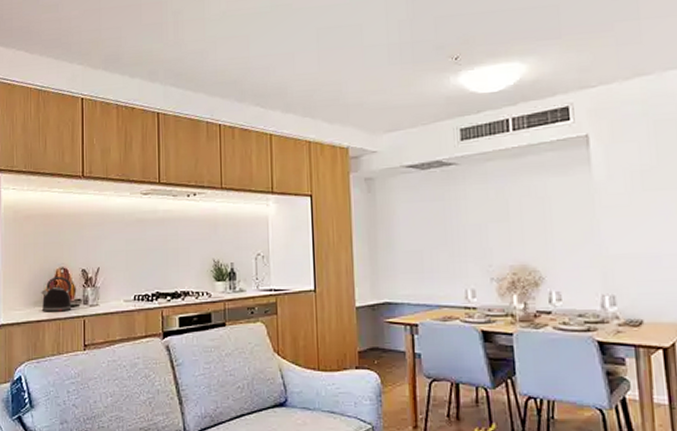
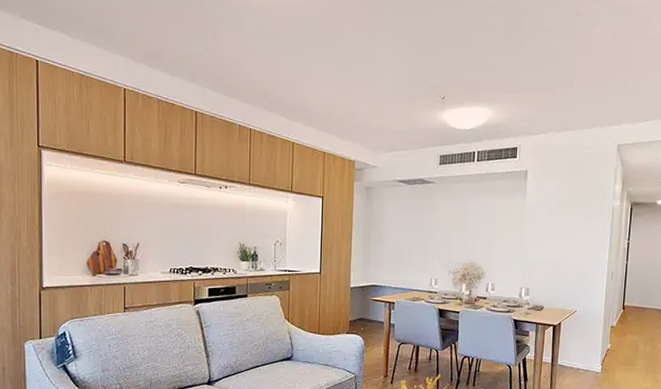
kettle: present [41,276,73,312] -> none [84,248,114,279]

